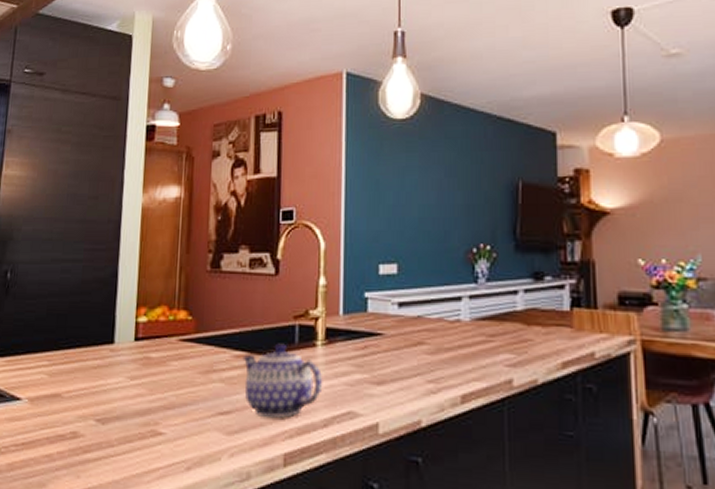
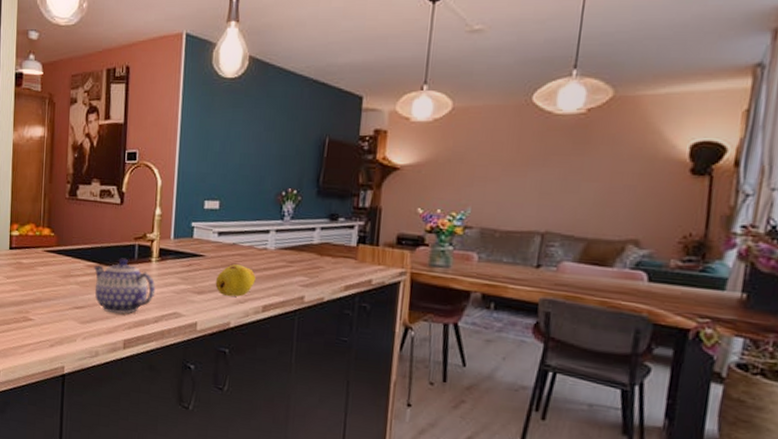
fruit: none [399,343,449,385] -> present [215,264,256,297]

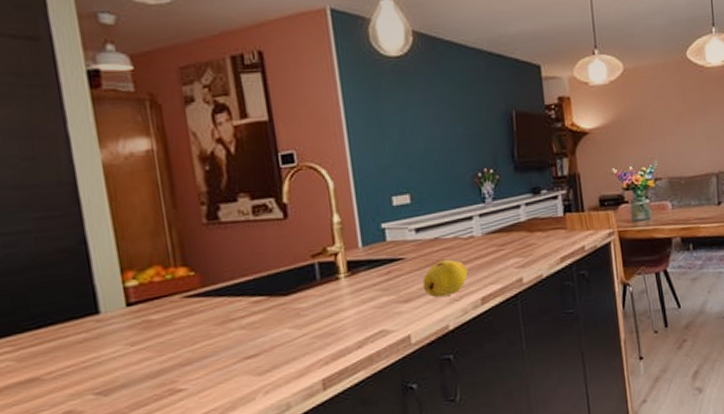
teapot: present [93,258,156,315] -> none [262,282,352,353]

